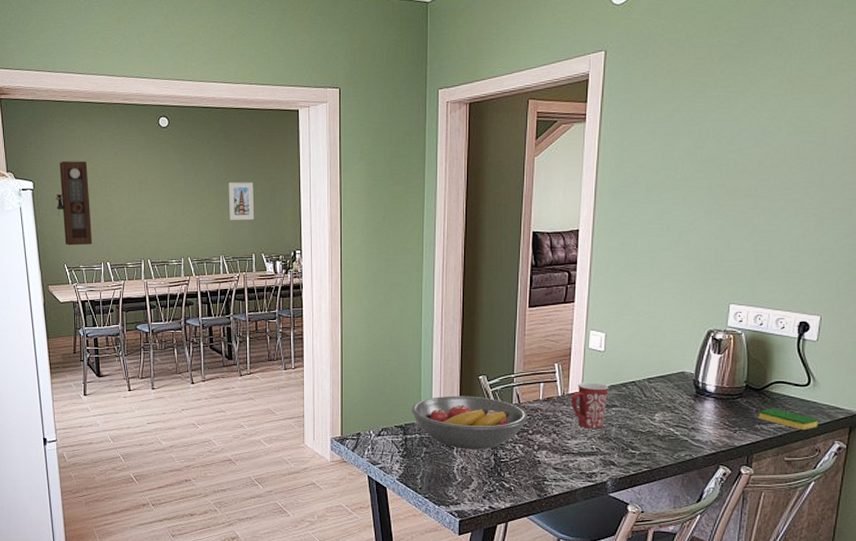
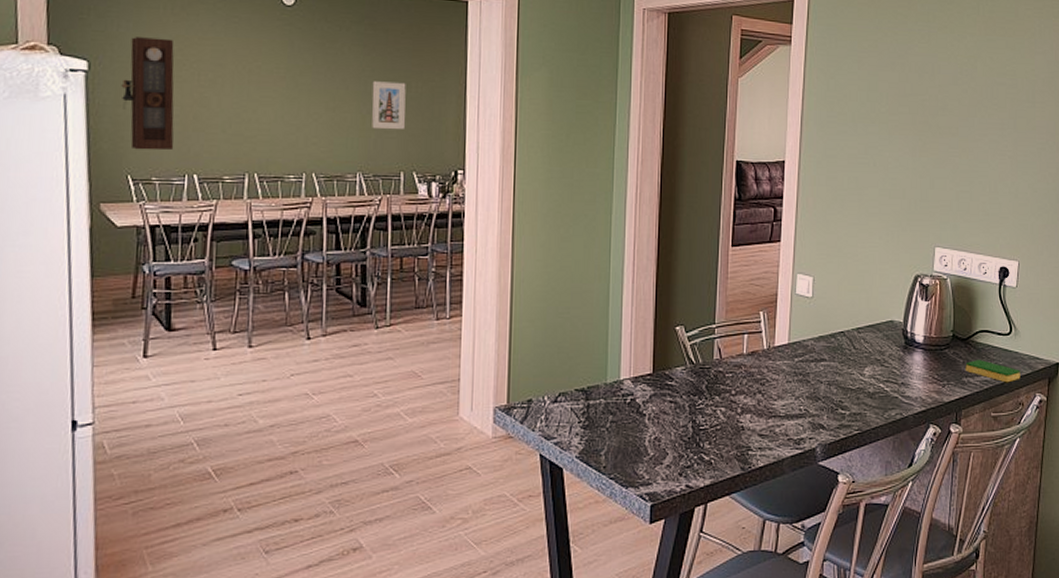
fruit bowl: present [411,395,528,450] -> none [595,350,730,416]
mug: present [571,382,609,429] -> none [777,333,817,387]

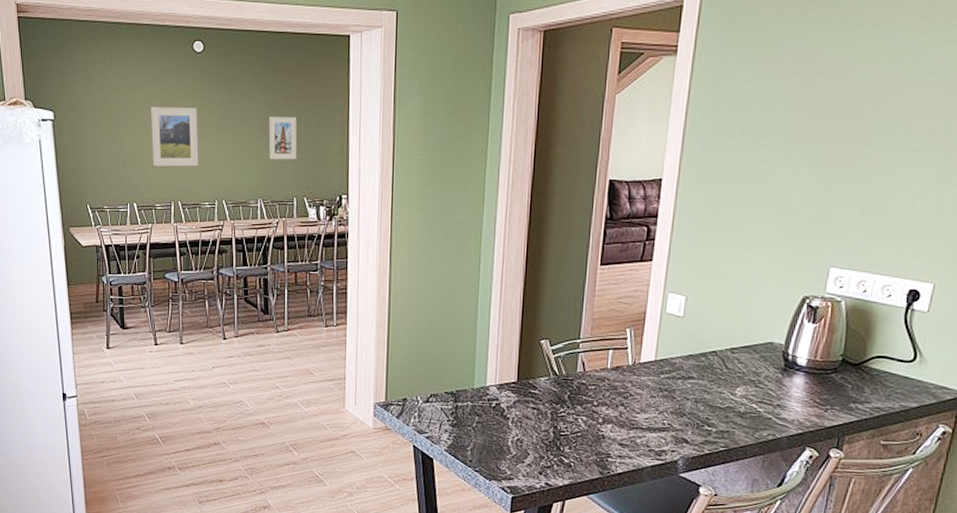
pendulum clock: present [121,37,174,151] -> none [78,89,118,184]
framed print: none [222,62,284,133] -> present [150,106,199,166]
dish sponge: present [965,360,1020,383] -> none [854,386,922,412]

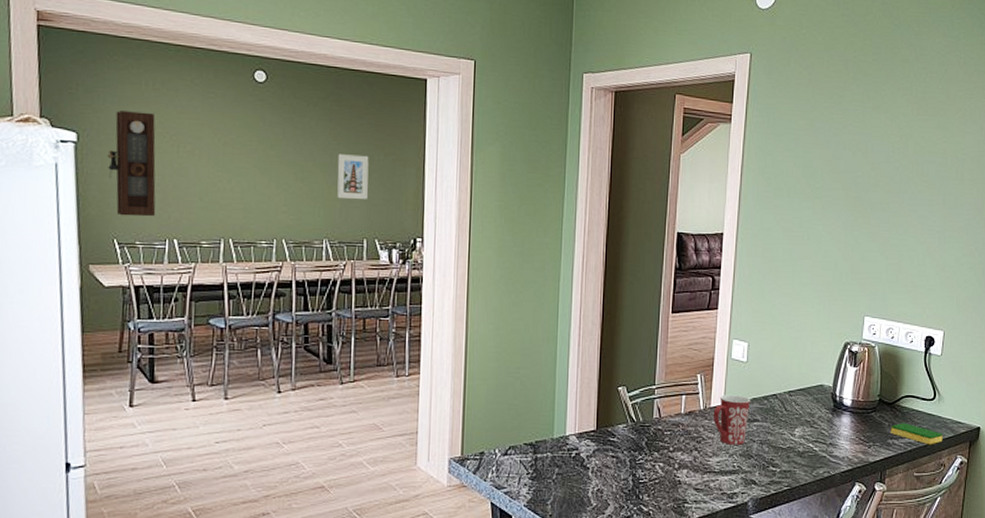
pendulum clock: none [78,89,118,184] -> present [107,111,156,217]
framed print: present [150,106,199,166] -> none [199,135,257,202]
mug: none [642,350,686,402] -> present [713,395,751,445]
dish sponge: none [854,386,922,412] -> present [891,423,943,445]

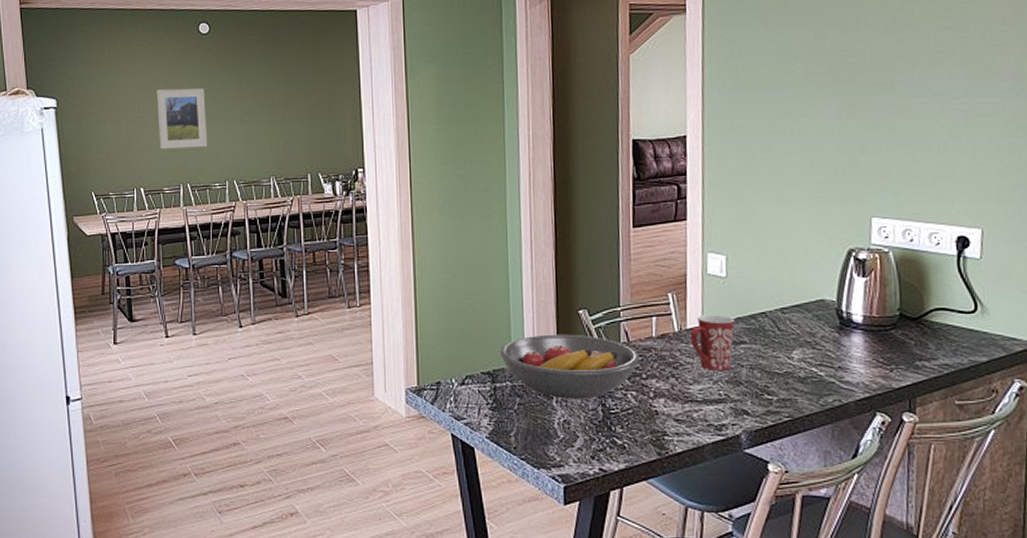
pendulum clock: present [107,111,156,217] -> none [82,74,124,170]
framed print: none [199,135,257,202] -> present [156,88,208,149]
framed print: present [337,154,369,200] -> none [278,92,309,137]
fruit bowl: none [543,408,669,470] -> present [499,334,640,399]
dish sponge: present [891,423,943,445] -> none [918,341,992,367]

